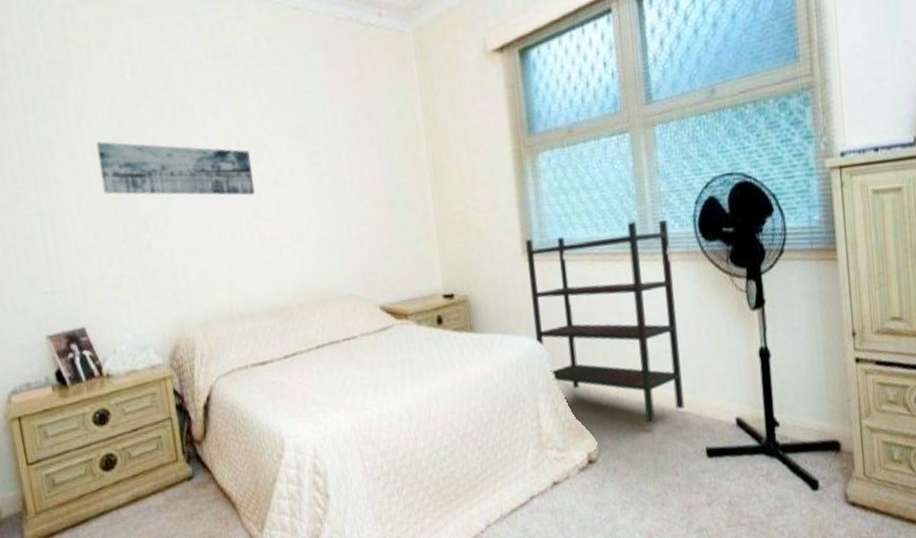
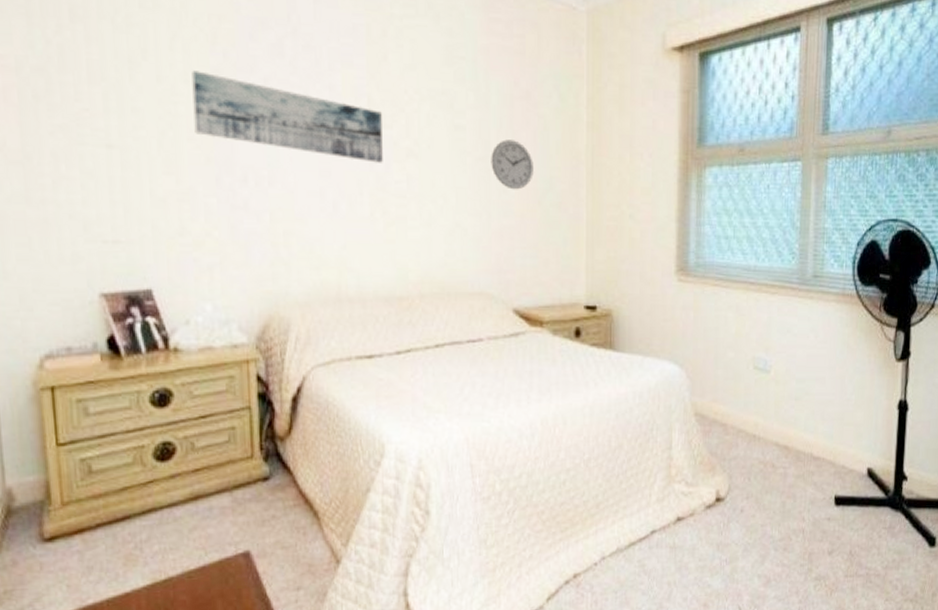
wall clock: none [344,156,383,201] -> present [491,139,534,190]
bookshelf: present [525,220,685,424] -> none [677,255,828,466]

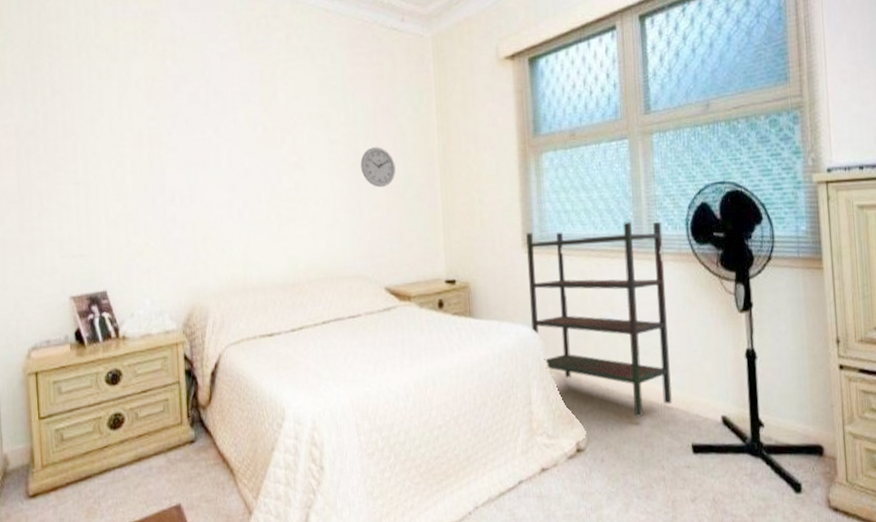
wall art: present [192,70,383,163] -> none [134,120,276,177]
bookshelf: none [677,255,828,466] -> present [526,222,673,417]

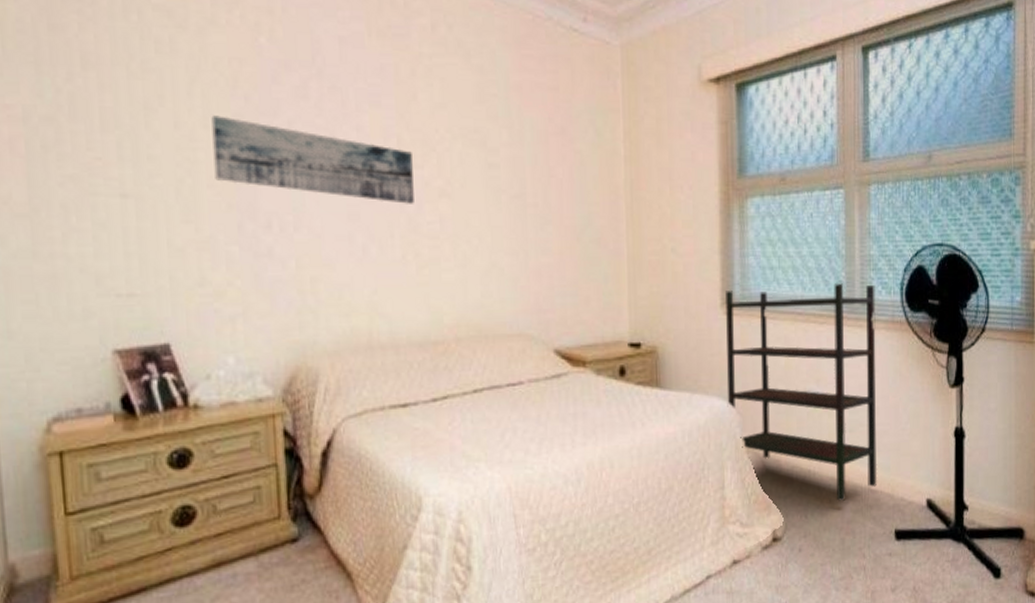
wall art: none [134,120,276,177] -> present [211,115,414,204]
wall clock: present [360,147,396,188] -> none [526,176,571,227]

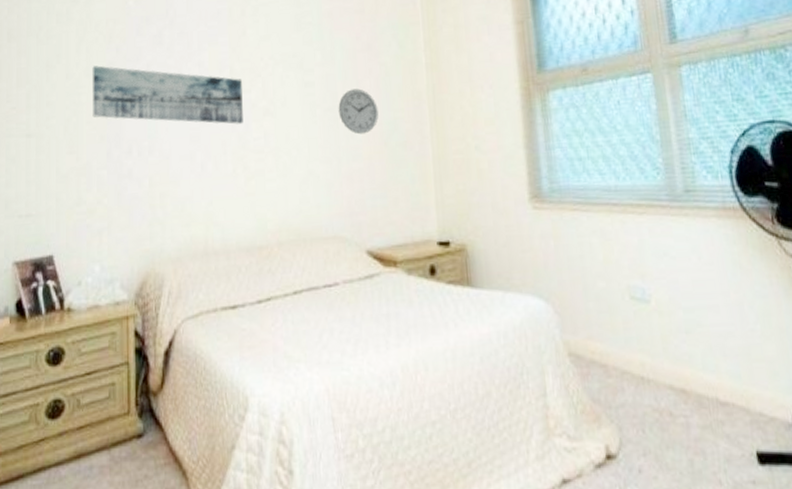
wall clock: none [526,176,571,227] -> present [338,88,379,135]
bookshelf: present [726,283,878,501] -> none [533,170,728,414]

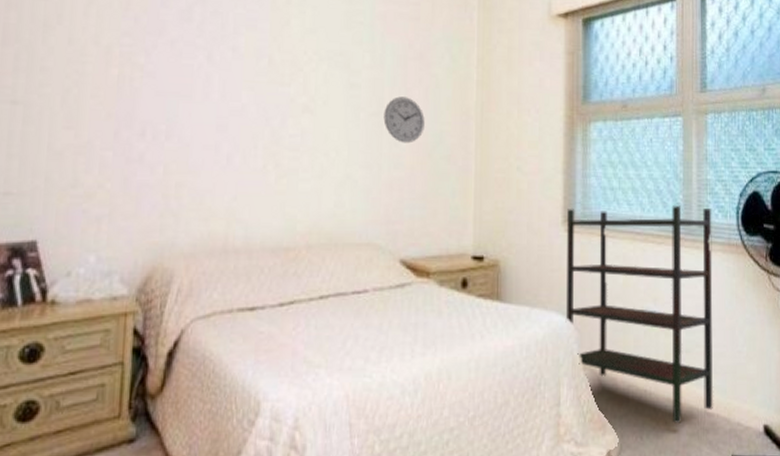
wall art: present [92,65,243,124] -> none [99,33,281,118]
bookshelf: none [533,170,728,414] -> present [565,205,714,423]

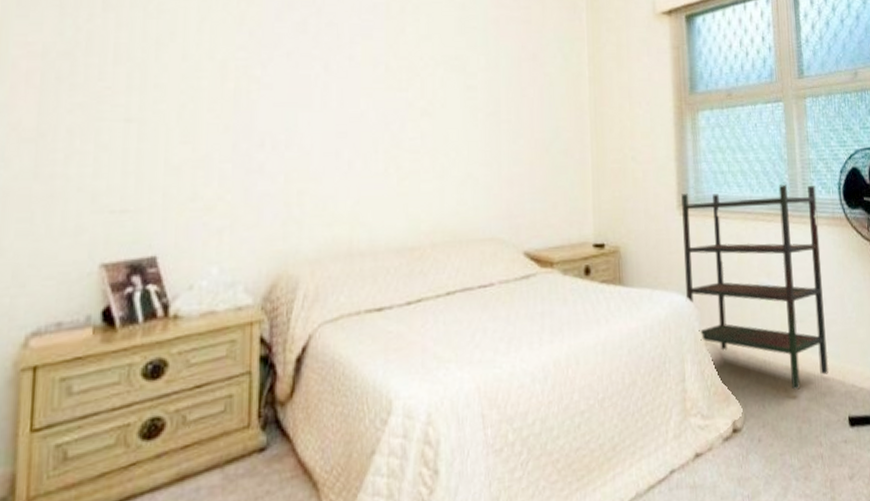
wall clock: present [383,96,425,144] -> none [501,96,541,140]

